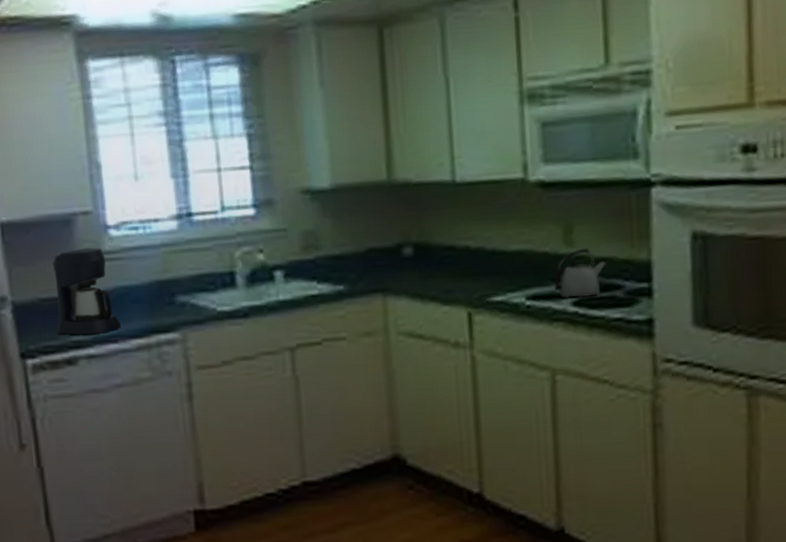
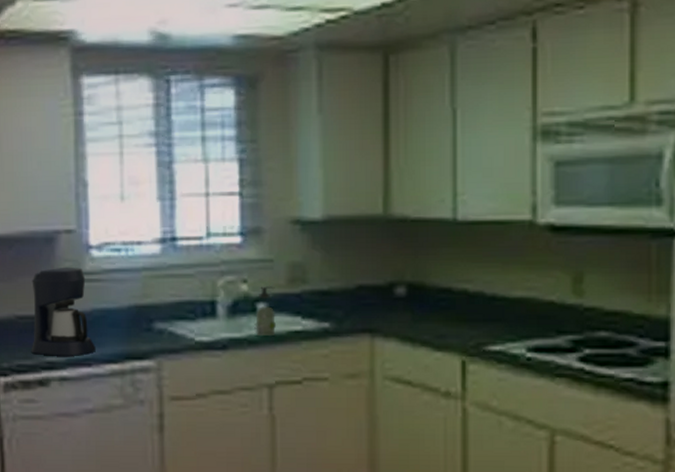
soap dispenser: none [272,254,294,302] -> present [254,286,277,336]
kettle: present [554,248,607,298] -> none [559,299,620,352]

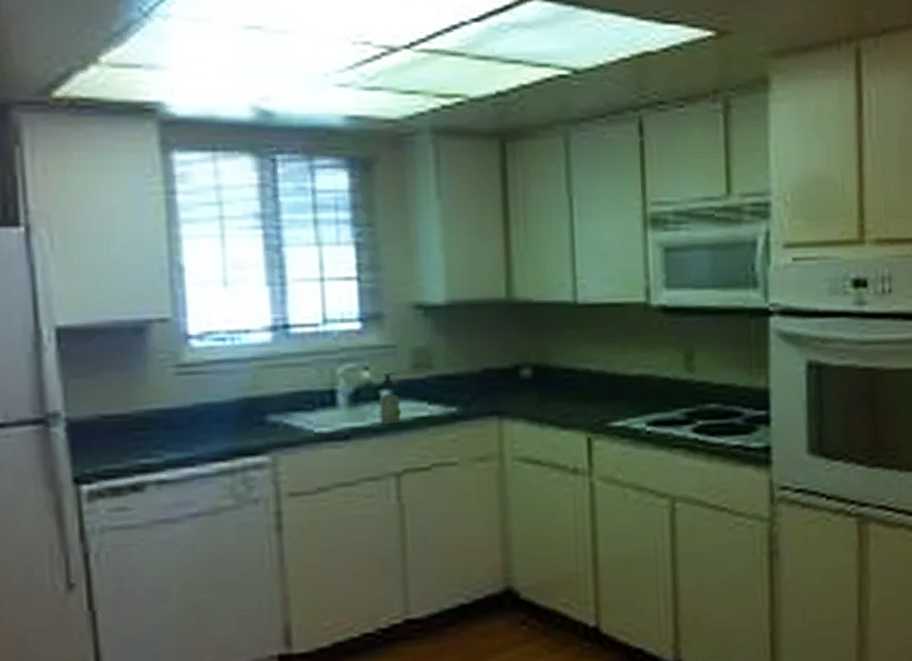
coffee maker: present [31,268,96,356] -> none [119,359,200,458]

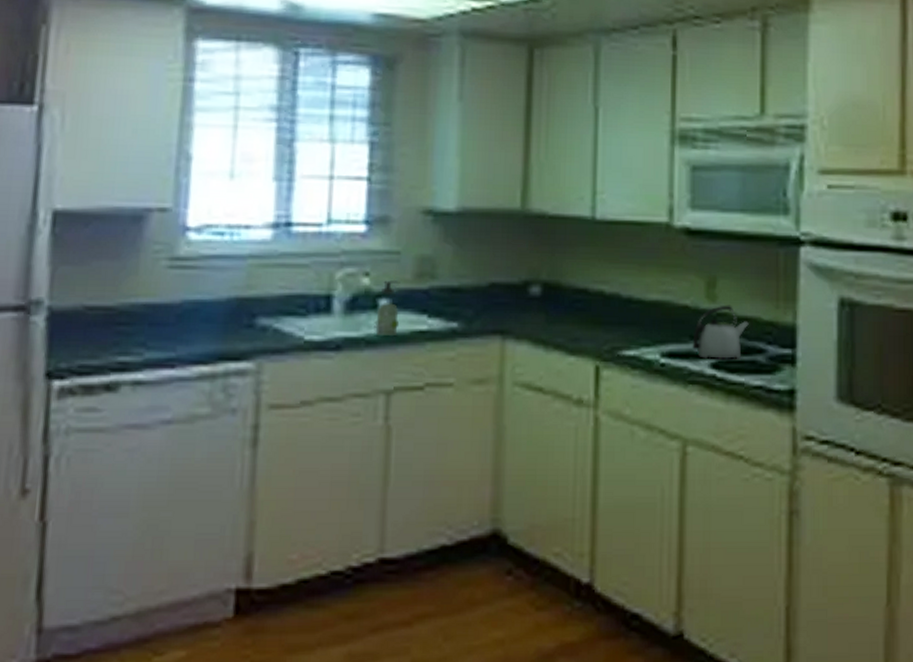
kettle: none [674,374,727,424] -> present [692,305,750,359]

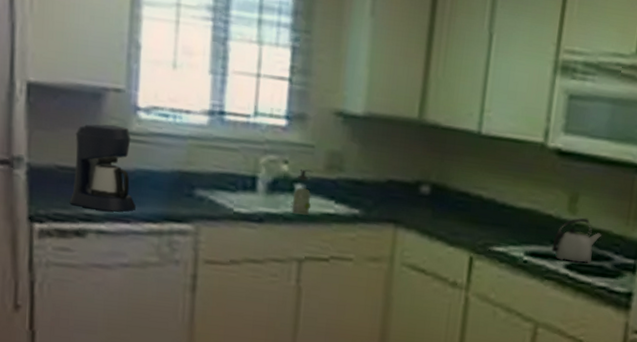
coffee maker: none [99,251,183,356] -> present [69,124,136,212]

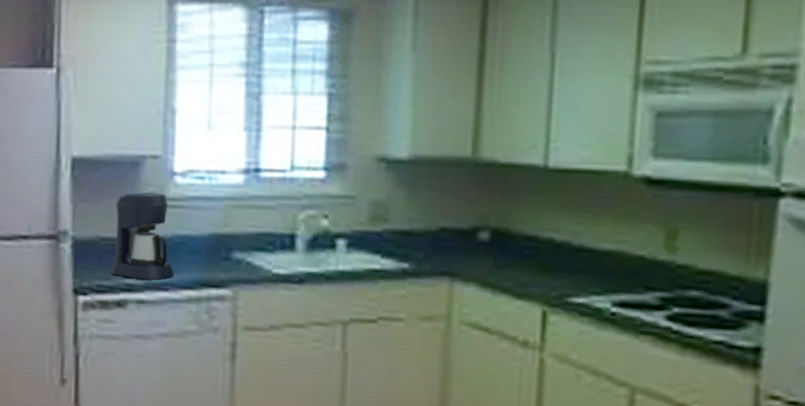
soap dispenser: present [290,169,314,215] -> none [332,222,356,273]
kettle: present [551,218,603,263] -> none [646,257,714,313]

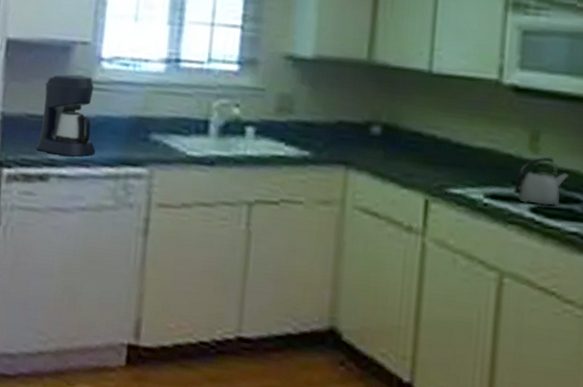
kettle: none [646,257,714,313] -> present [513,157,570,206]

